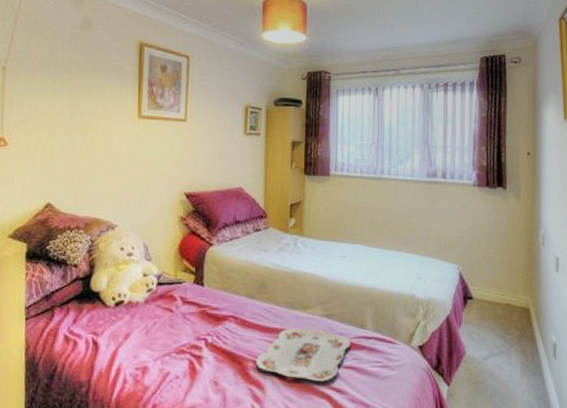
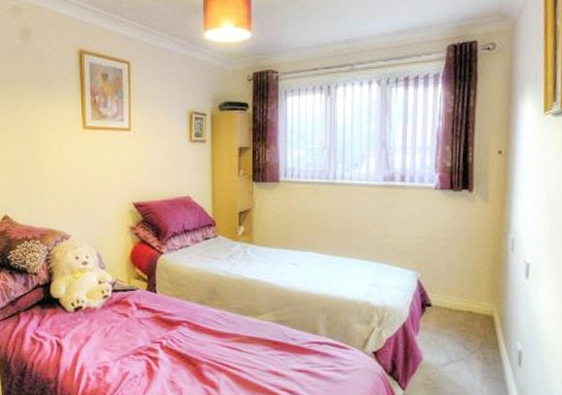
serving tray: present [255,328,351,382] -> none [209,333,303,384]

